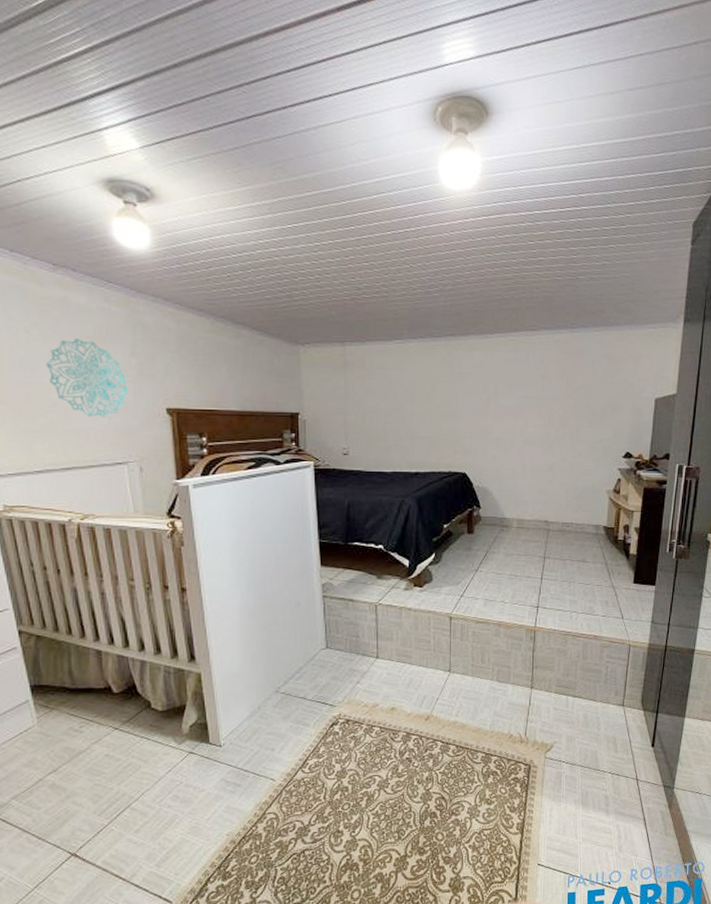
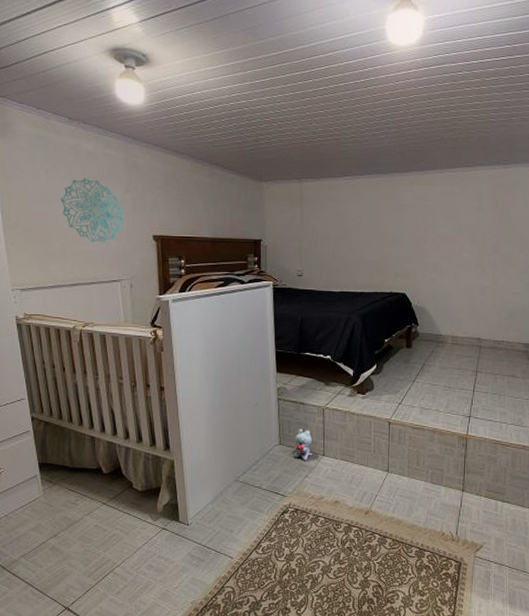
plush toy: none [343,629,365,664] -> present [294,429,312,460]

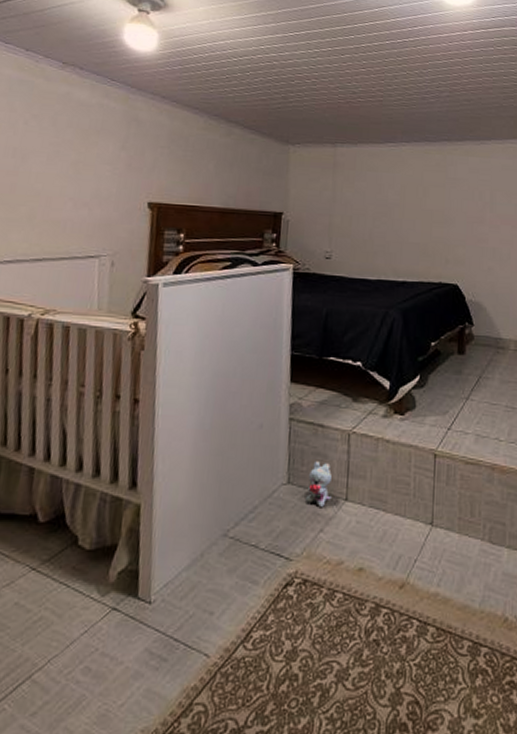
wall decoration: present [60,178,124,243] -> none [37,131,114,209]

